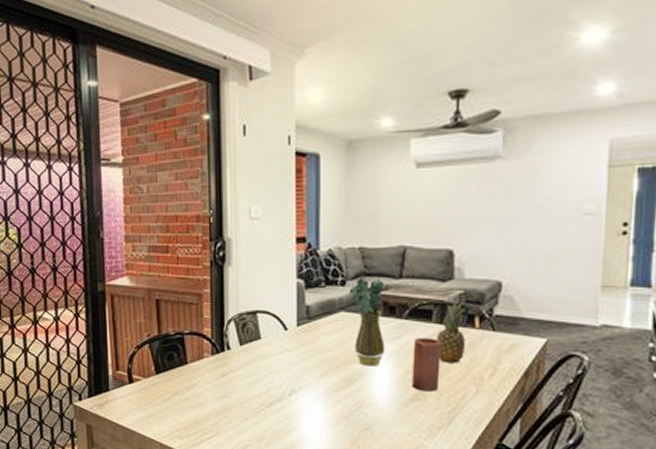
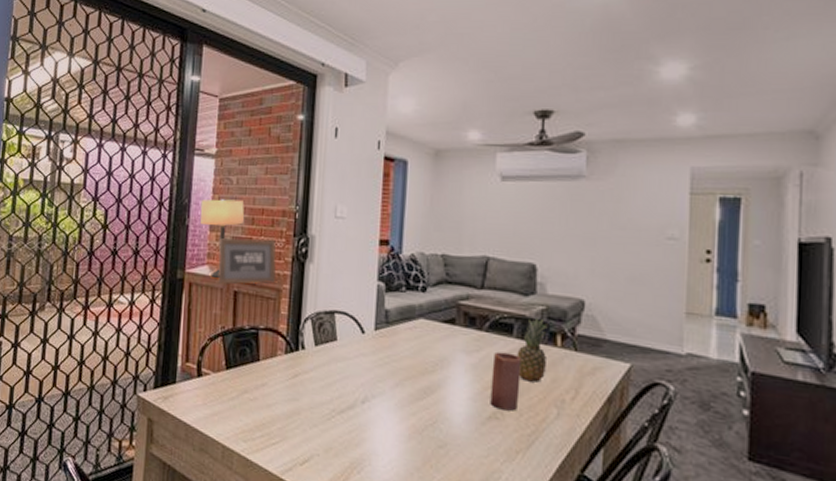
table lamp: none [113,208,159,287] -> present [200,199,245,278]
picture frame: none [135,247,197,295] -> present [218,238,277,285]
vase: present [349,274,385,366] -> none [429,281,466,379]

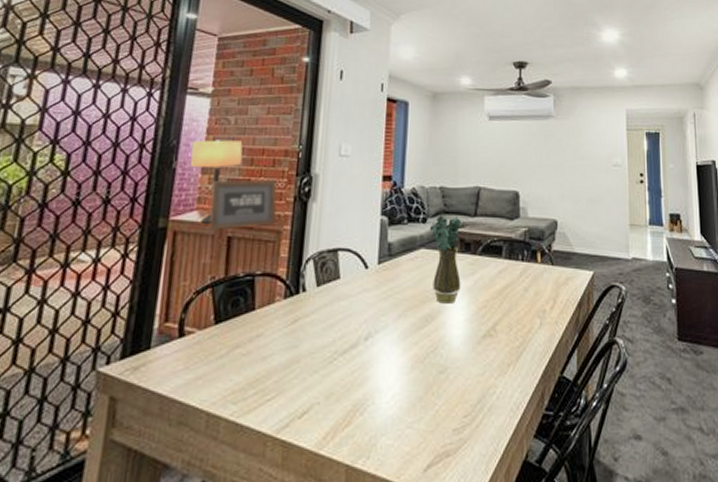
vase: none [429,281,466,379] -> present [429,212,461,304]
candle: present [490,351,522,411] -> none [484,273,510,327]
fruit: present [516,317,548,383] -> none [506,238,531,297]

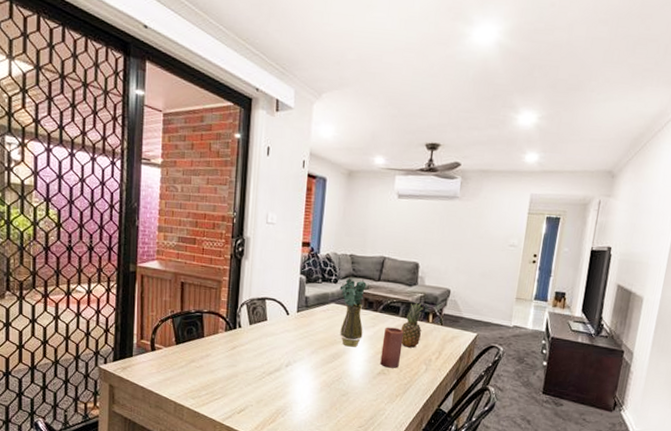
table lamp: present [190,140,243,223] -> none [149,204,189,271]
picture frame: present [209,180,277,231] -> none [166,238,217,277]
candle: none [484,273,510,327] -> present [380,327,404,368]
fruit: none [506,238,531,297] -> present [401,302,424,348]

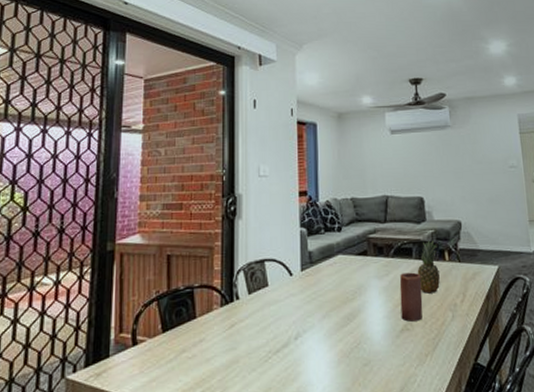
vase: present [339,275,367,347] -> none [344,221,377,303]

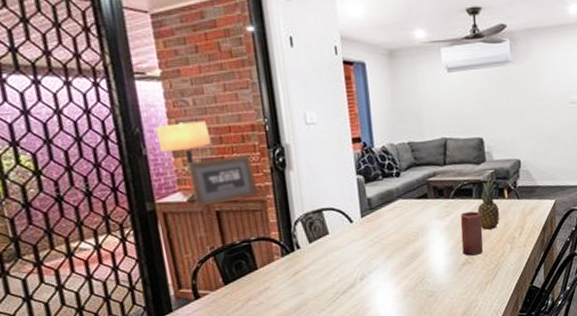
table lamp: none [129,169,175,245] -> present [155,121,212,203]
picture frame: none [149,203,208,251] -> present [186,155,259,208]

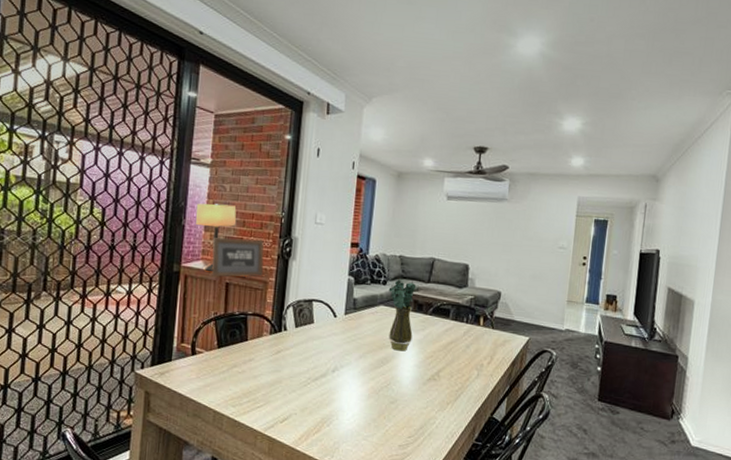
vase: none [403,165,439,243] -> present [388,277,416,351]
candle: present [460,211,483,256] -> none [430,330,455,374]
fruit: present [477,180,500,230] -> none [451,304,475,352]

